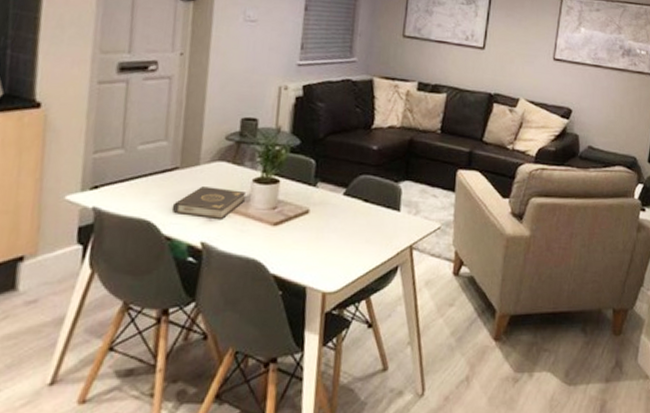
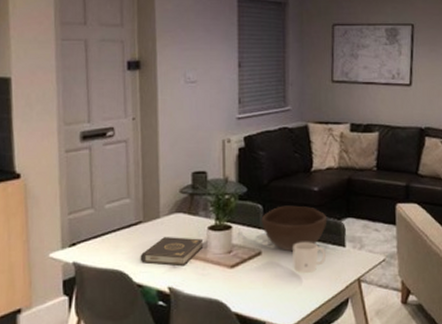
bowl: none [312,162,384,213] -> present [261,205,328,252]
mug: none [342,203,379,238] -> present [293,242,326,274]

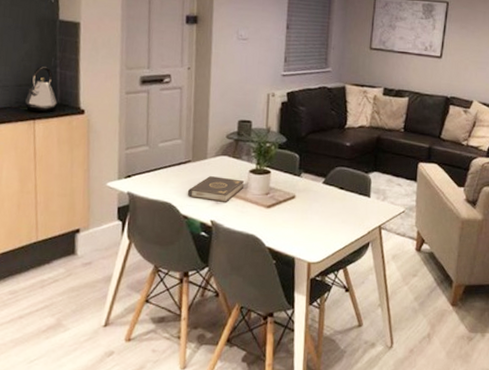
bowl: present [261,205,328,252] -> none [297,156,356,198]
mug: present [293,242,326,274] -> none [322,190,352,219]

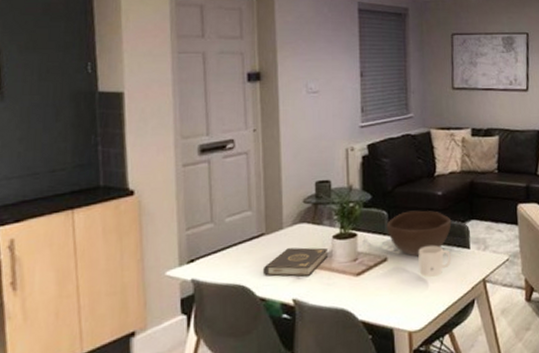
kettle: present [24,66,58,113] -> none [59,146,101,200]
bowl: none [297,156,356,198] -> present [386,210,452,257]
mug: none [322,190,352,219] -> present [418,246,451,278]

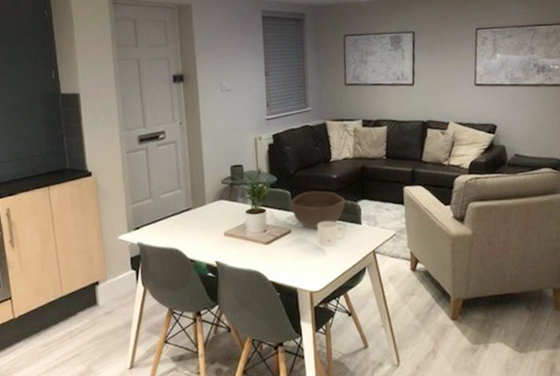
book: present [262,247,329,277] -> none [191,220,243,244]

